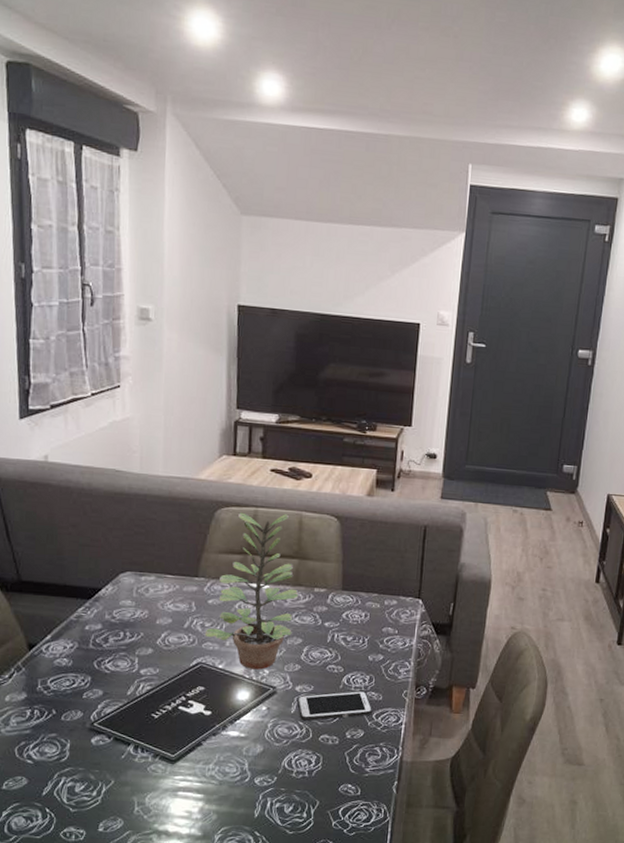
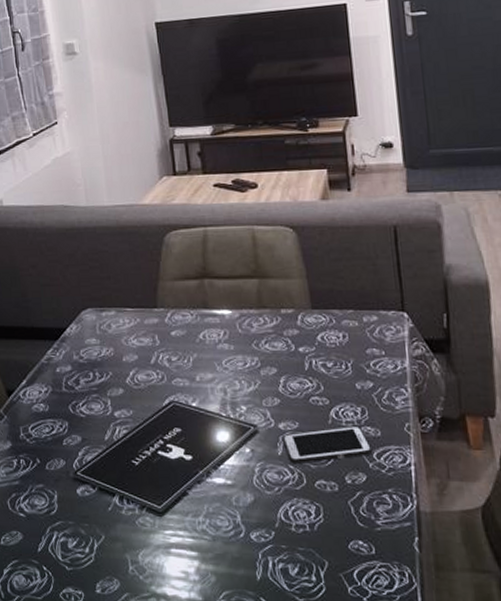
plant: present [204,512,299,670] -> none [172,231,265,406]

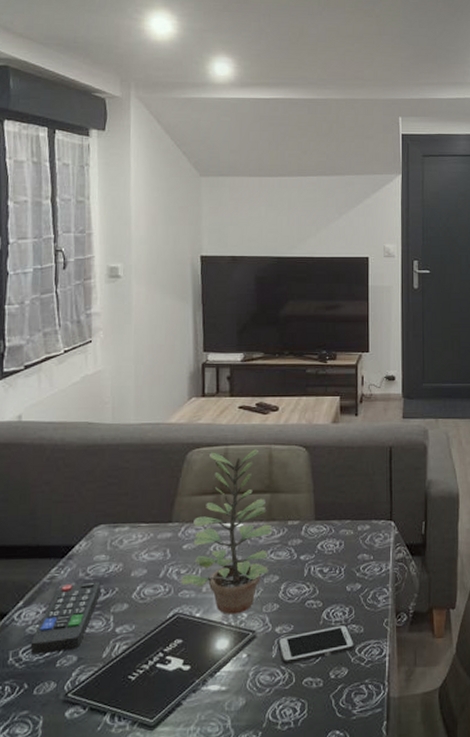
remote control: none [37,365,96,432] -> present [30,582,101,655]
plant: none [172,231,265,406] -> present [180,449,273,614]

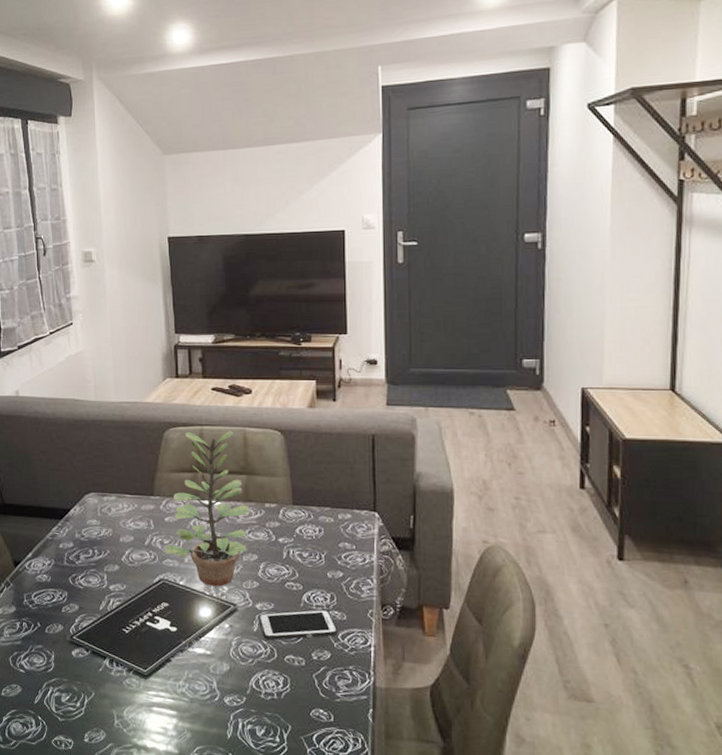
remote control: present [30,582,101,655] -> none [40,542,94,600]

